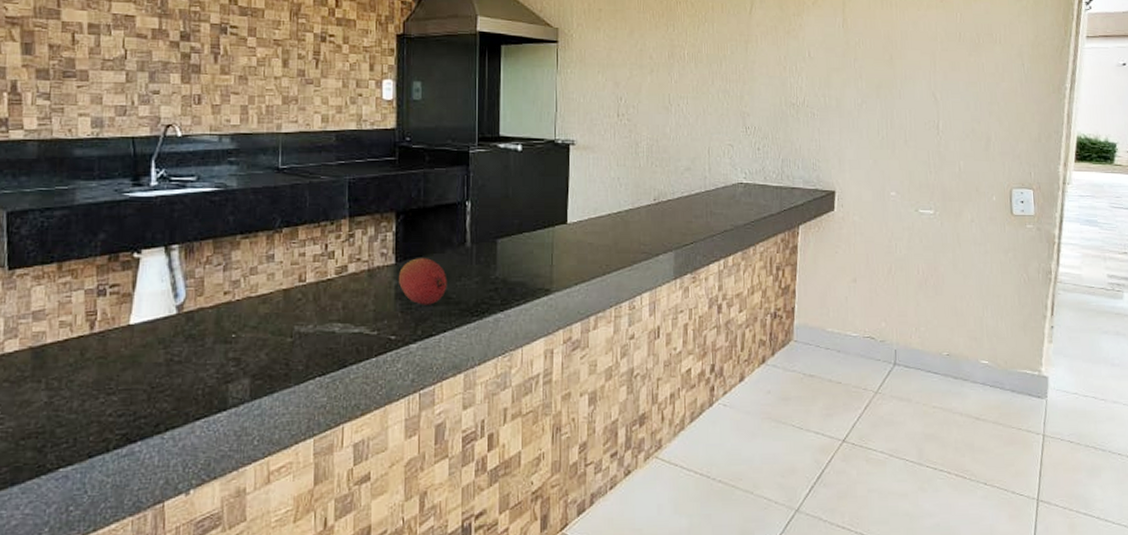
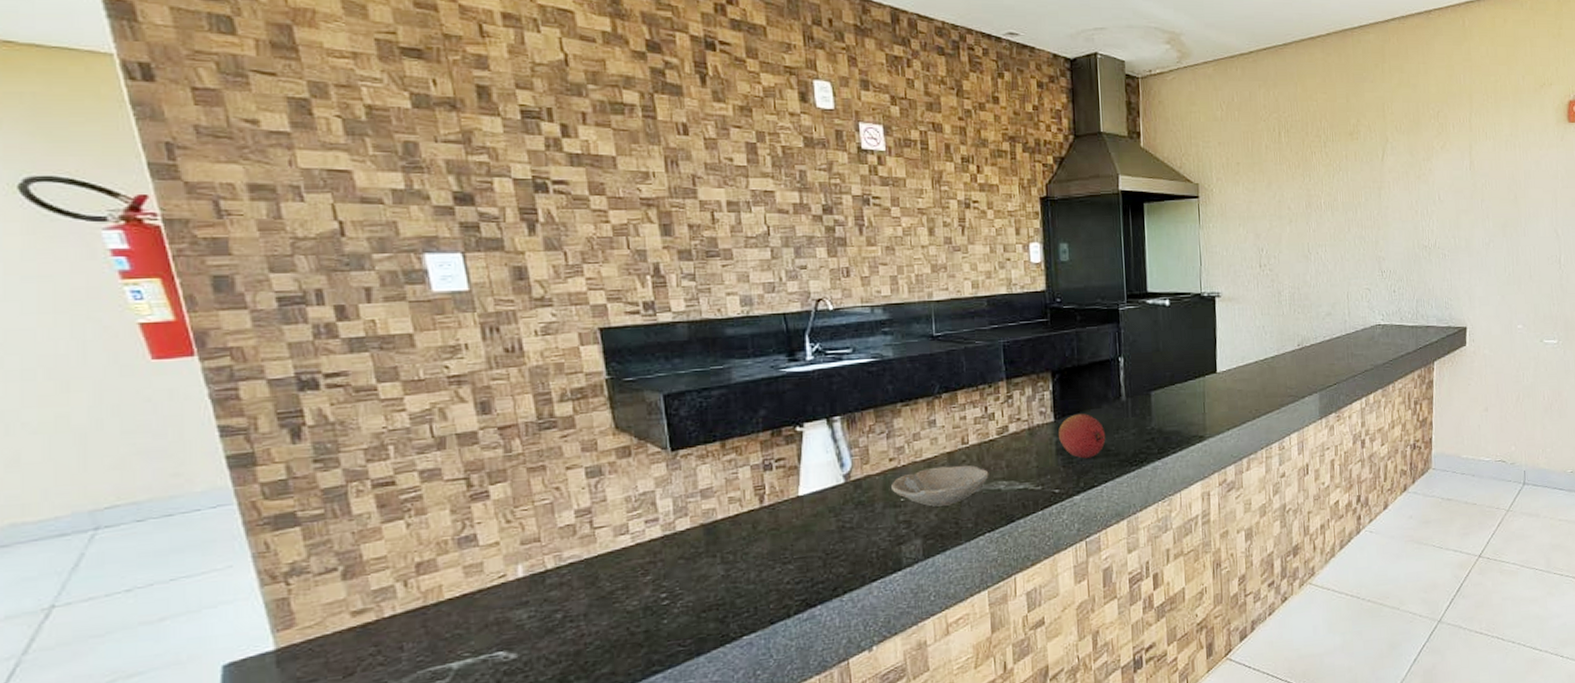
bowl: none [224,303,324,345] -> present [891,465,989,507]

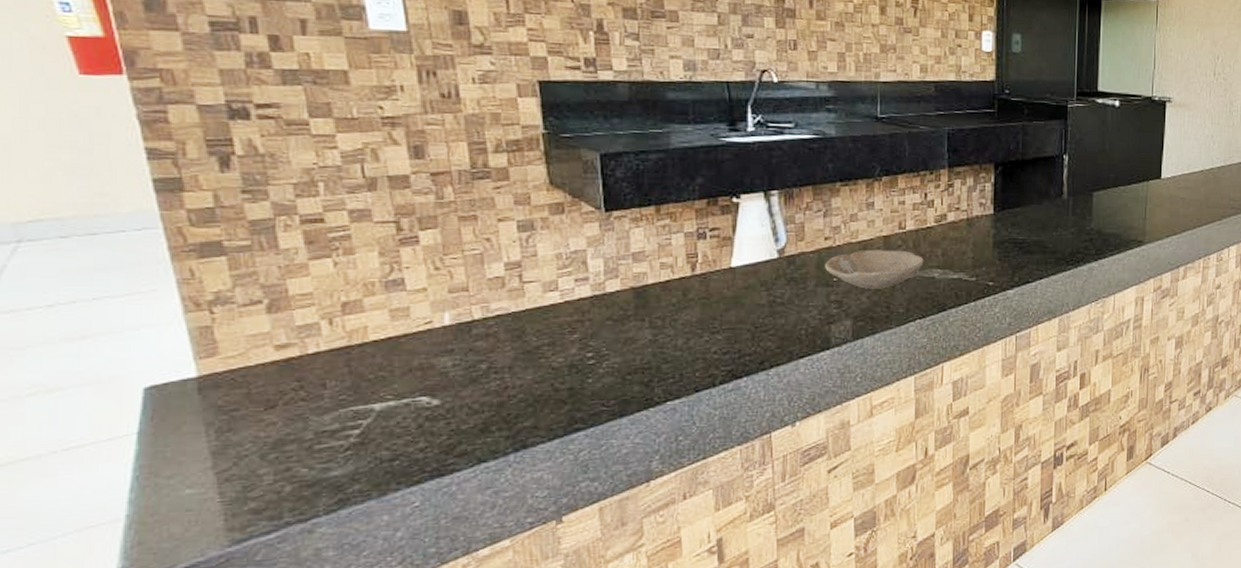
fruit: present [1058,414,1106,459] -> none [996,208,1044,254]

